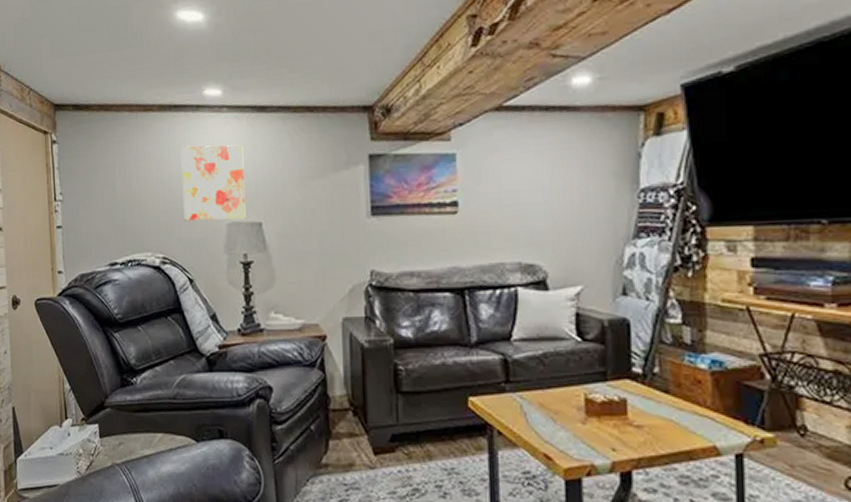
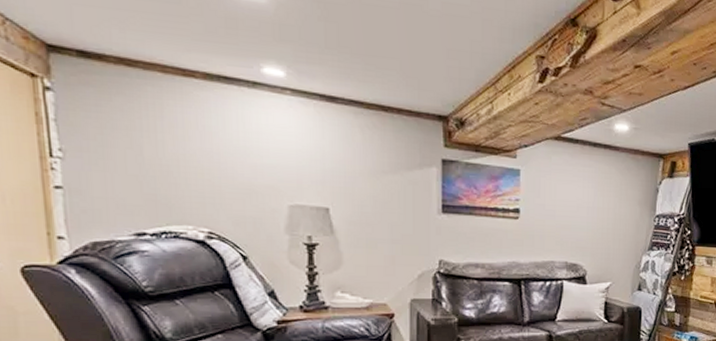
wall art: present [181,145,246,221] -> none [232,121,311,203]

